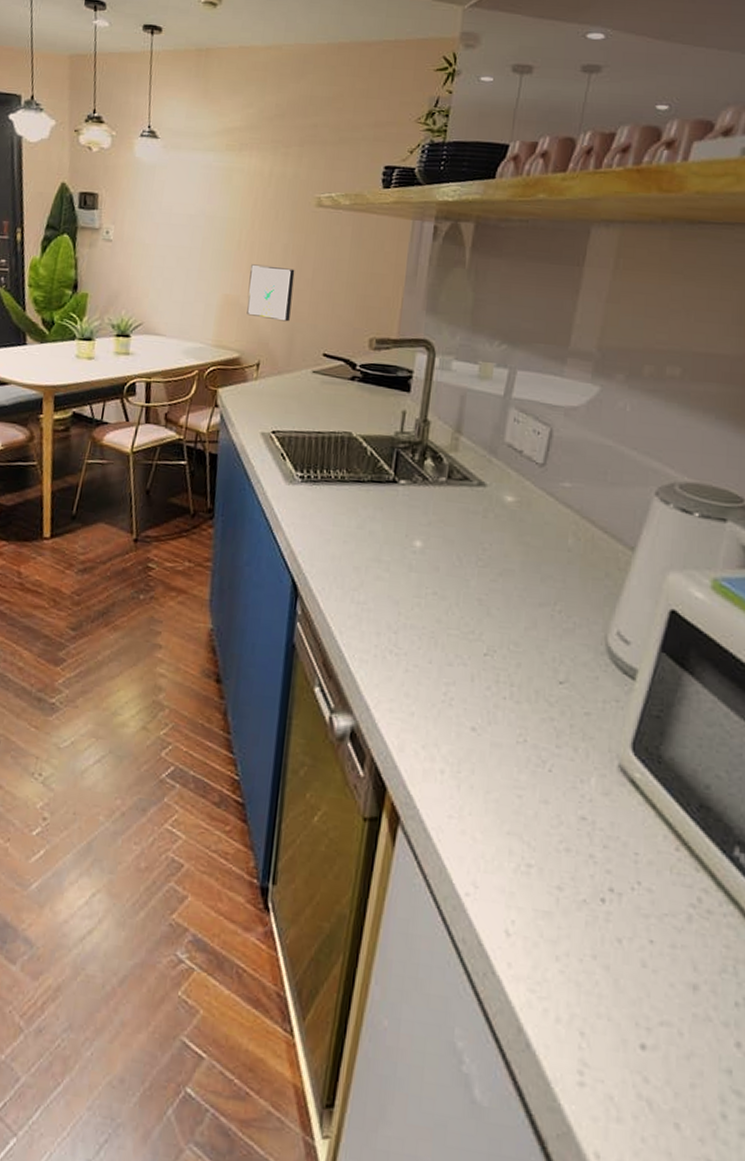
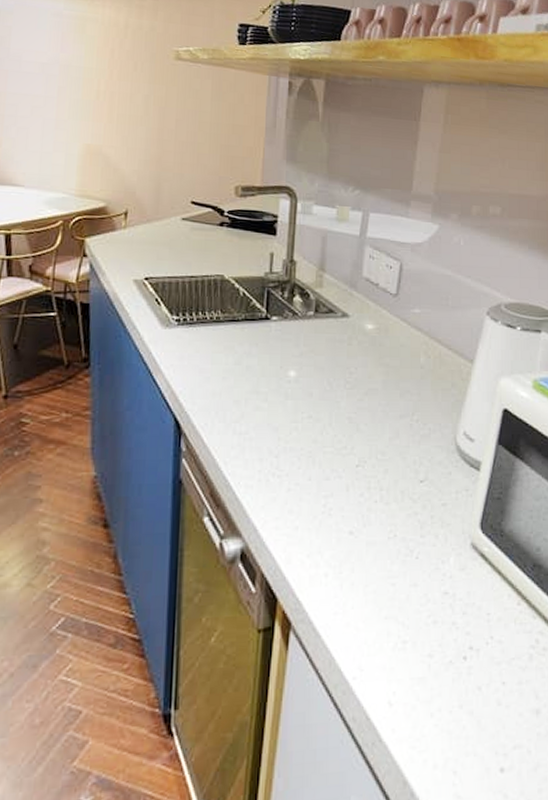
wall art: present [247,264,295,322] -> none [110,114,158,171]

